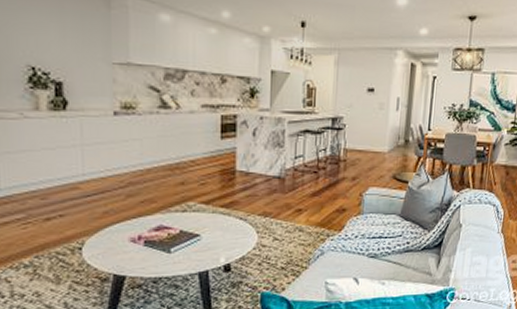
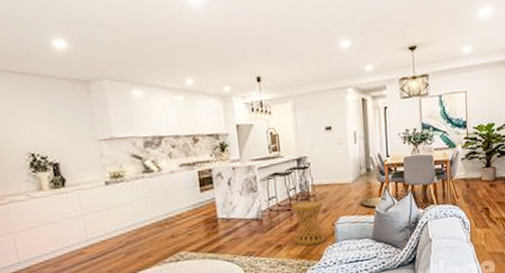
side table: none [317,166,354,214] -> present [291,200,326,246]

